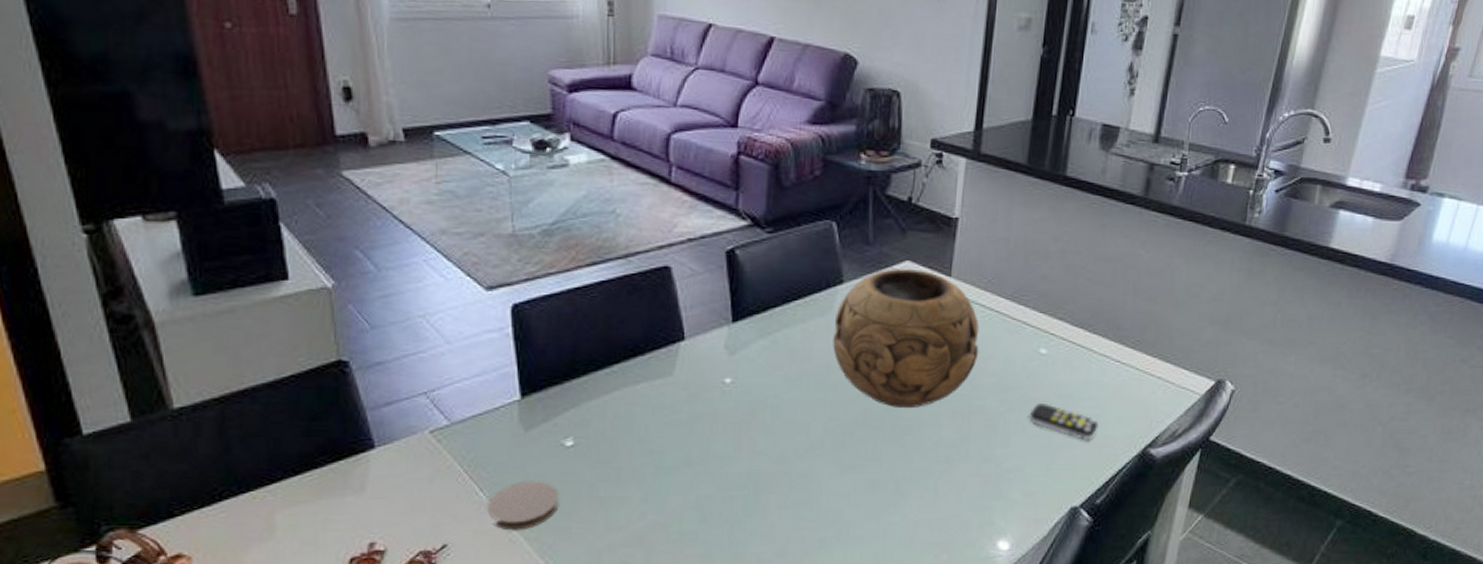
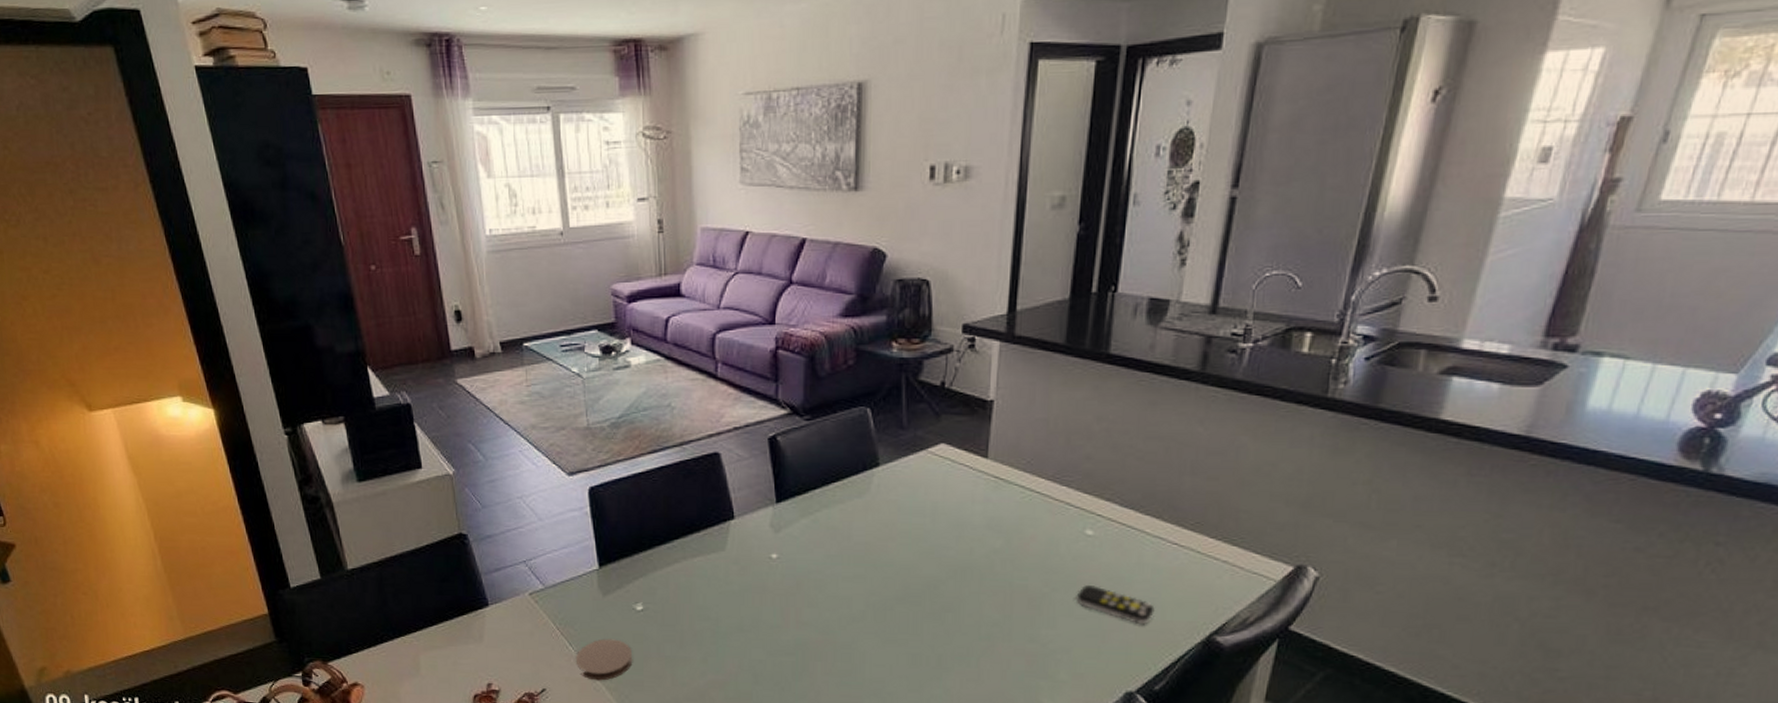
decorative bowl: present [833,269,979,409] -> none [871,451,1020,587]

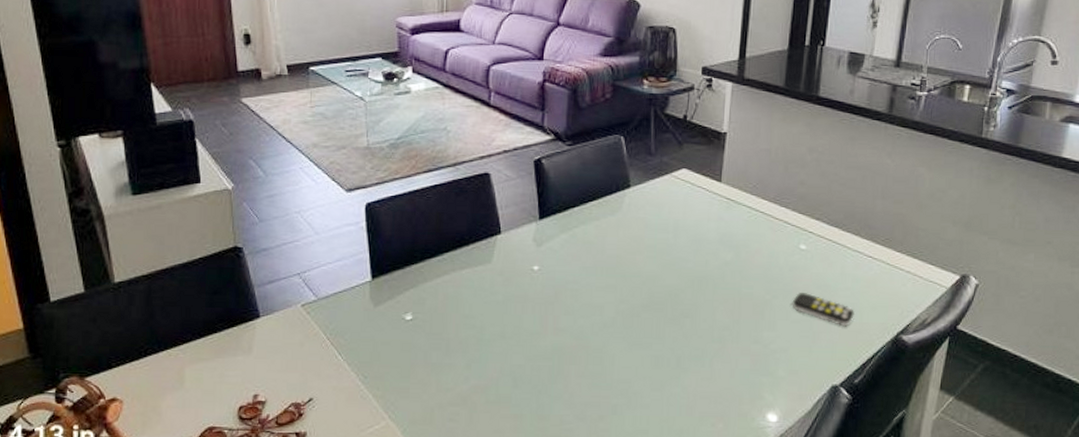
coaster: present [575,639,633,681] -> none [344,348,400,389]

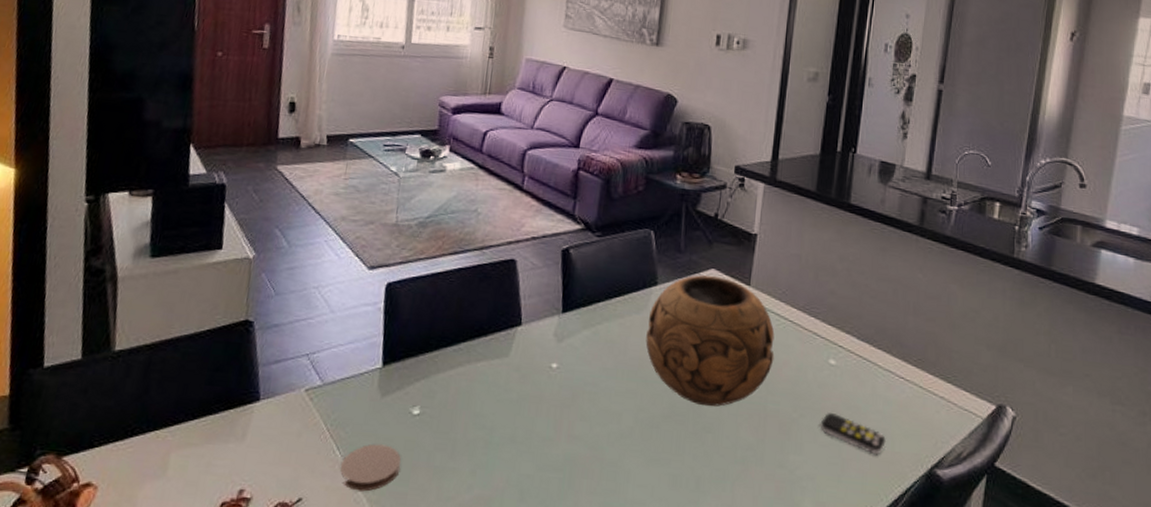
coaster: none [344,348,400,389] -> present [339,444,401,492]
decorative bowl: none [622,175,747,295] -> present [646,275,775,407]

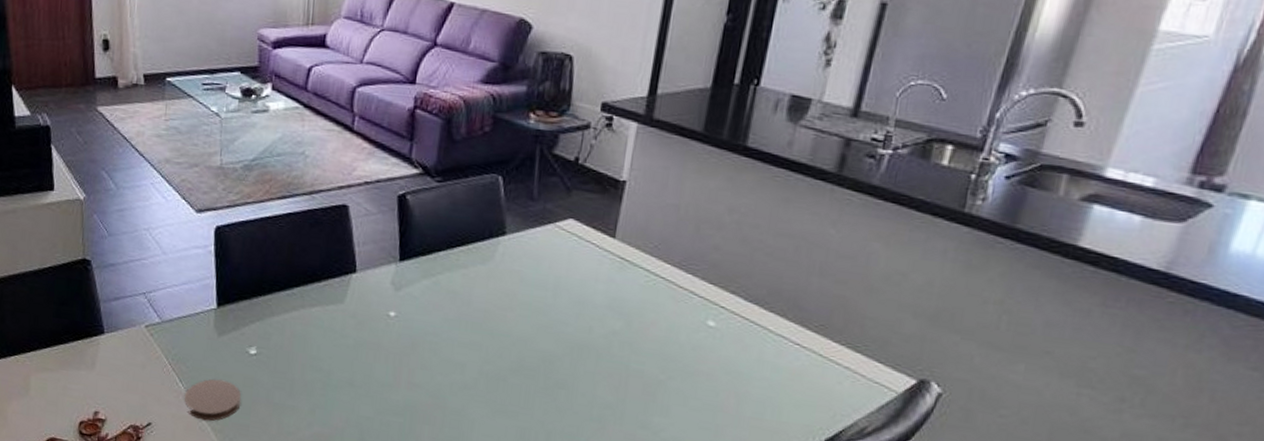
decorative bowl: present [646,275,775,407] -> none [492,225,643,364]
remote control: present [820,413,886,455] -> none [691,376,771,423]

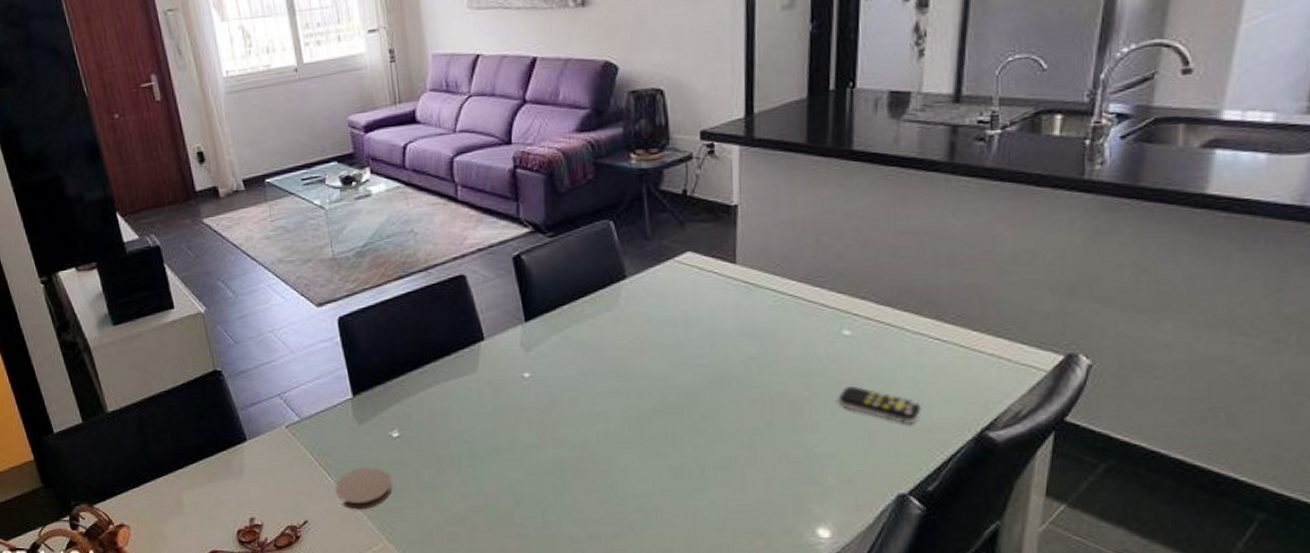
remote control: none [691,376,771,423] -> present [838,387,921,425]

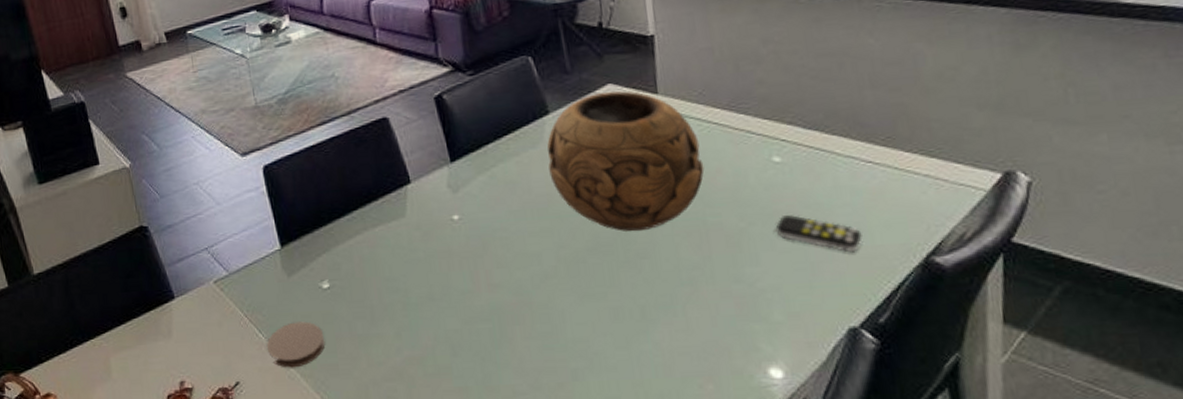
decorative bowl: none [622,259,775,396] -> present [547,91,705,232]

